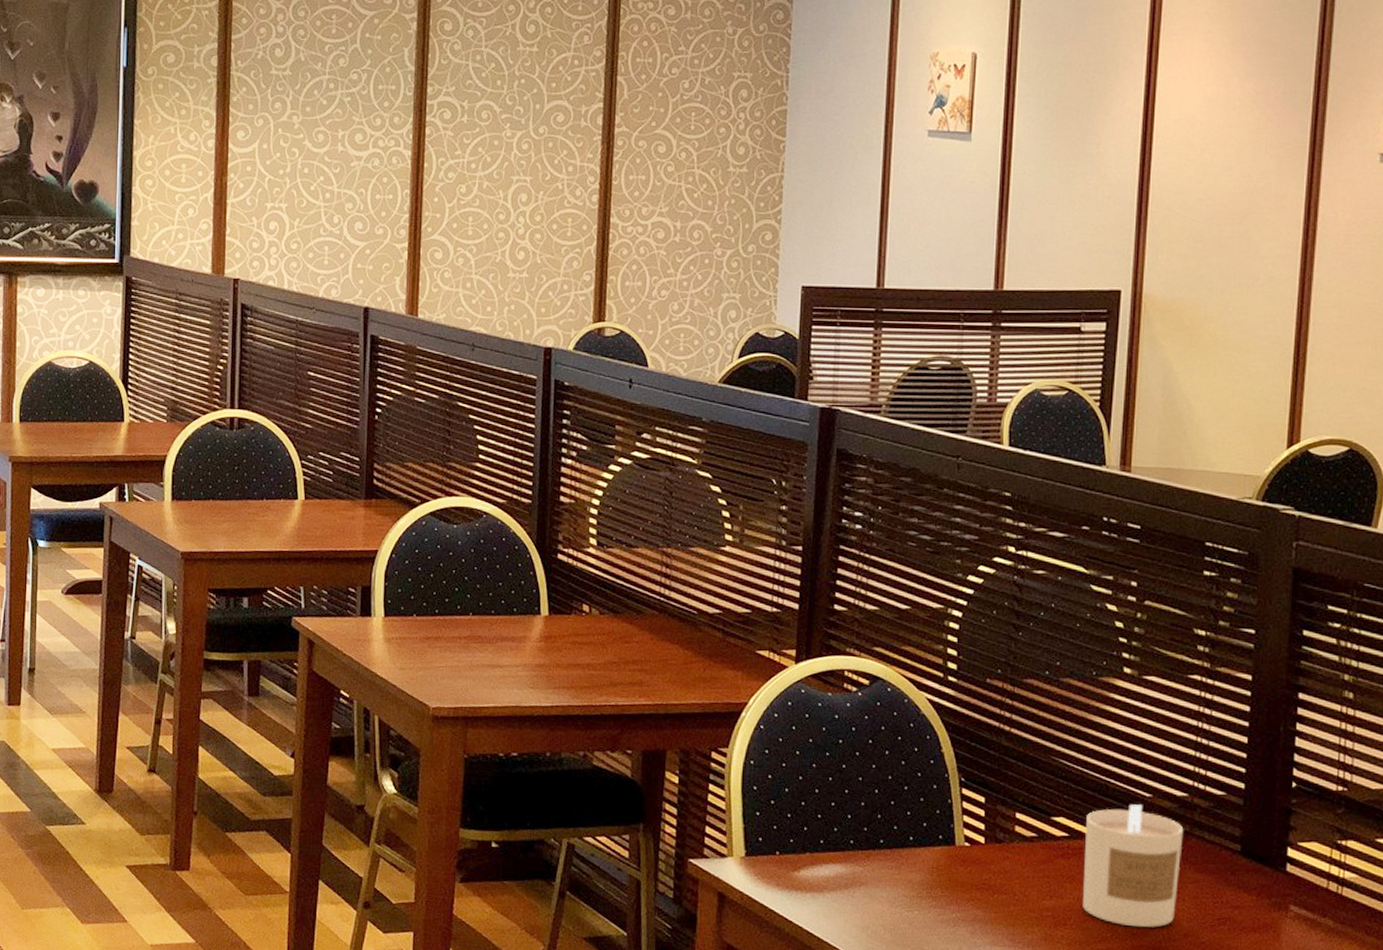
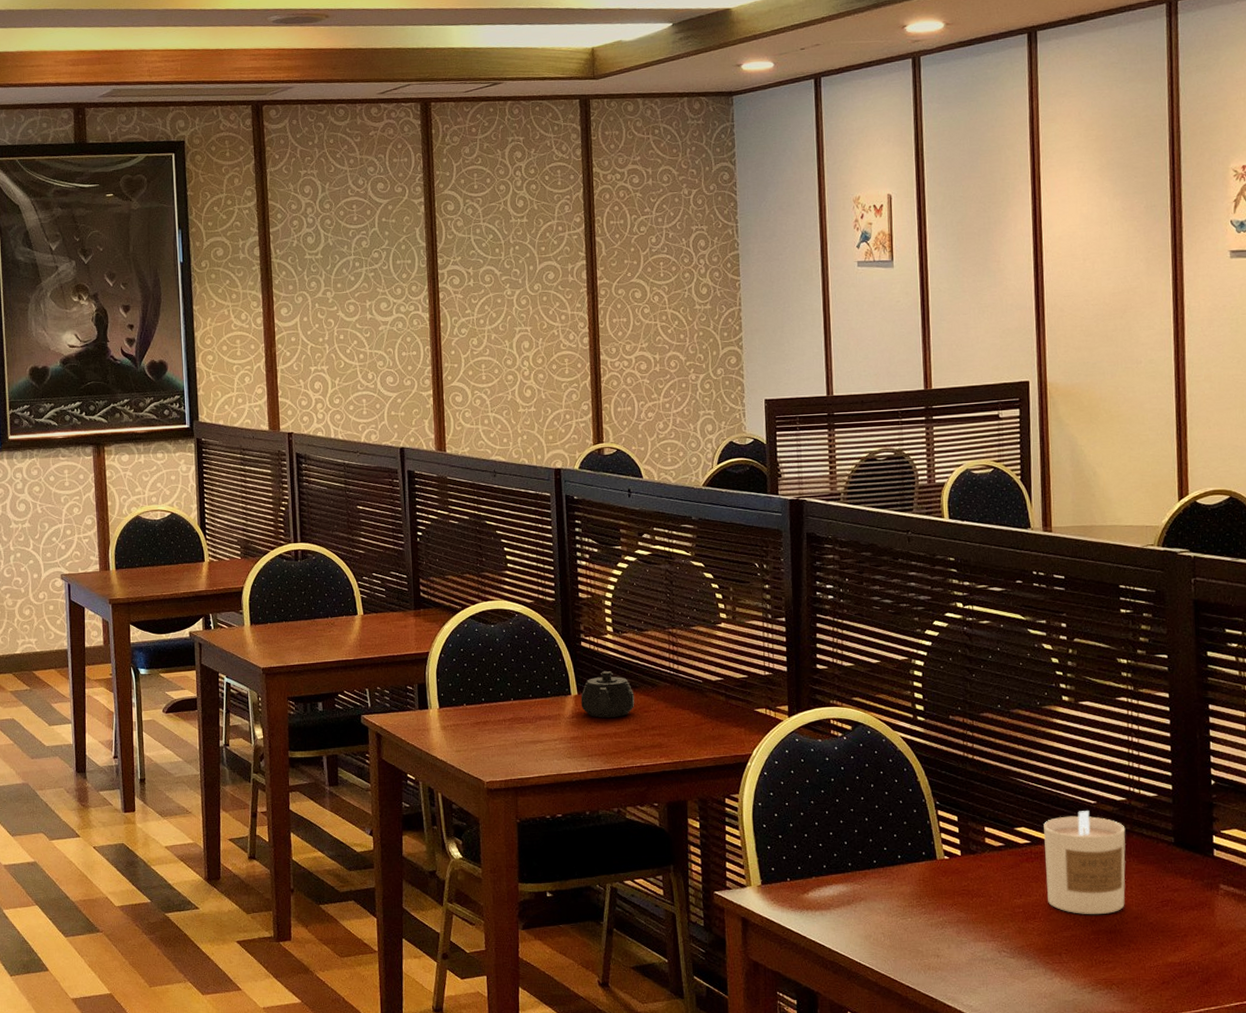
teapot: none [551,591,616,646] -> present [581,671,635,718]

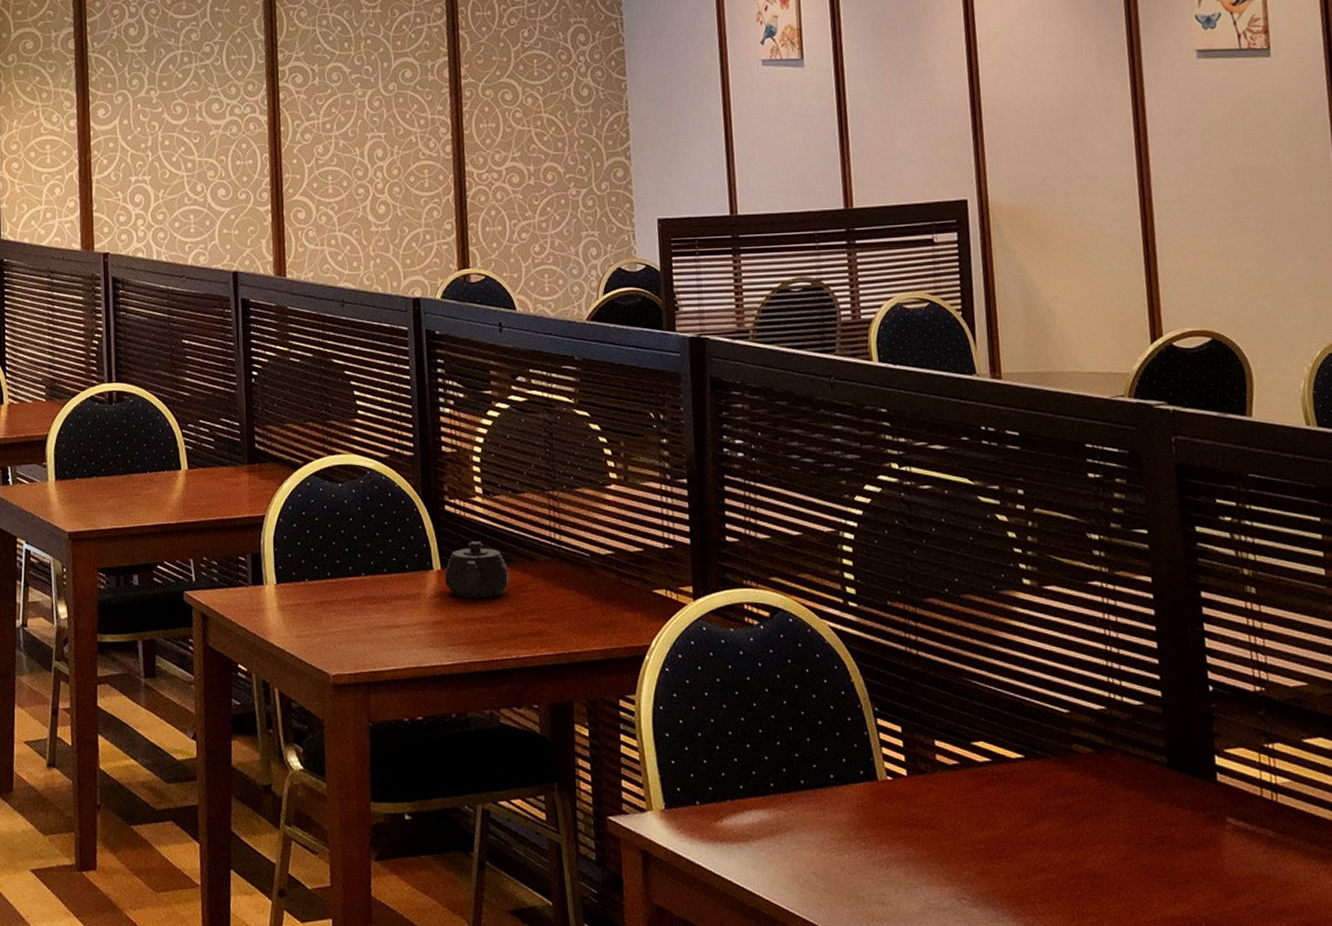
candle: present [1044,811,1126,915] -> none [1006,722,1111,854]

